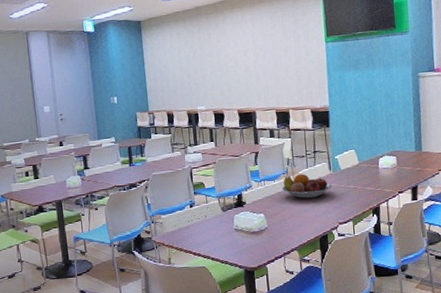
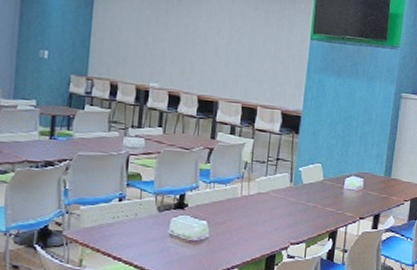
fruit bowl: present [282,174,333,199] -> none [234,181,291,211]

